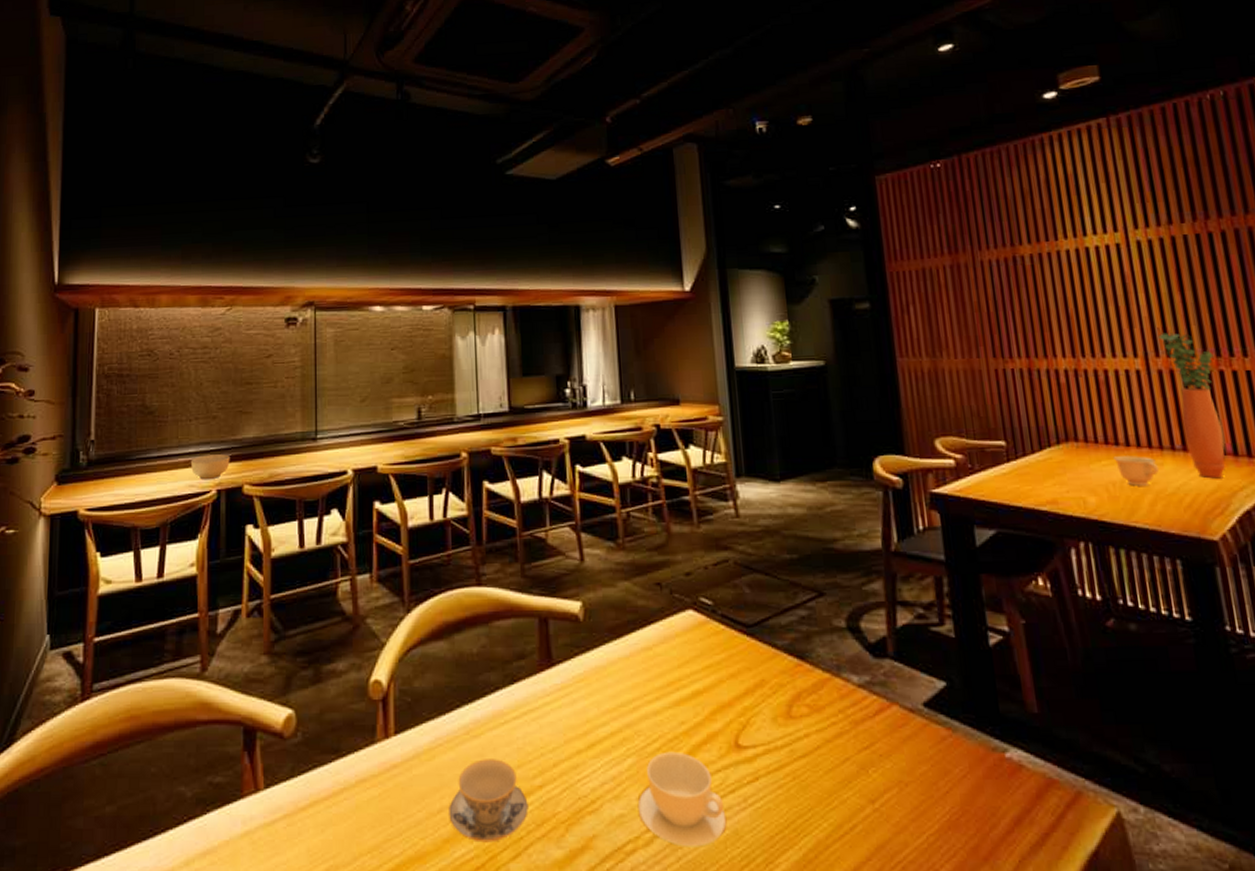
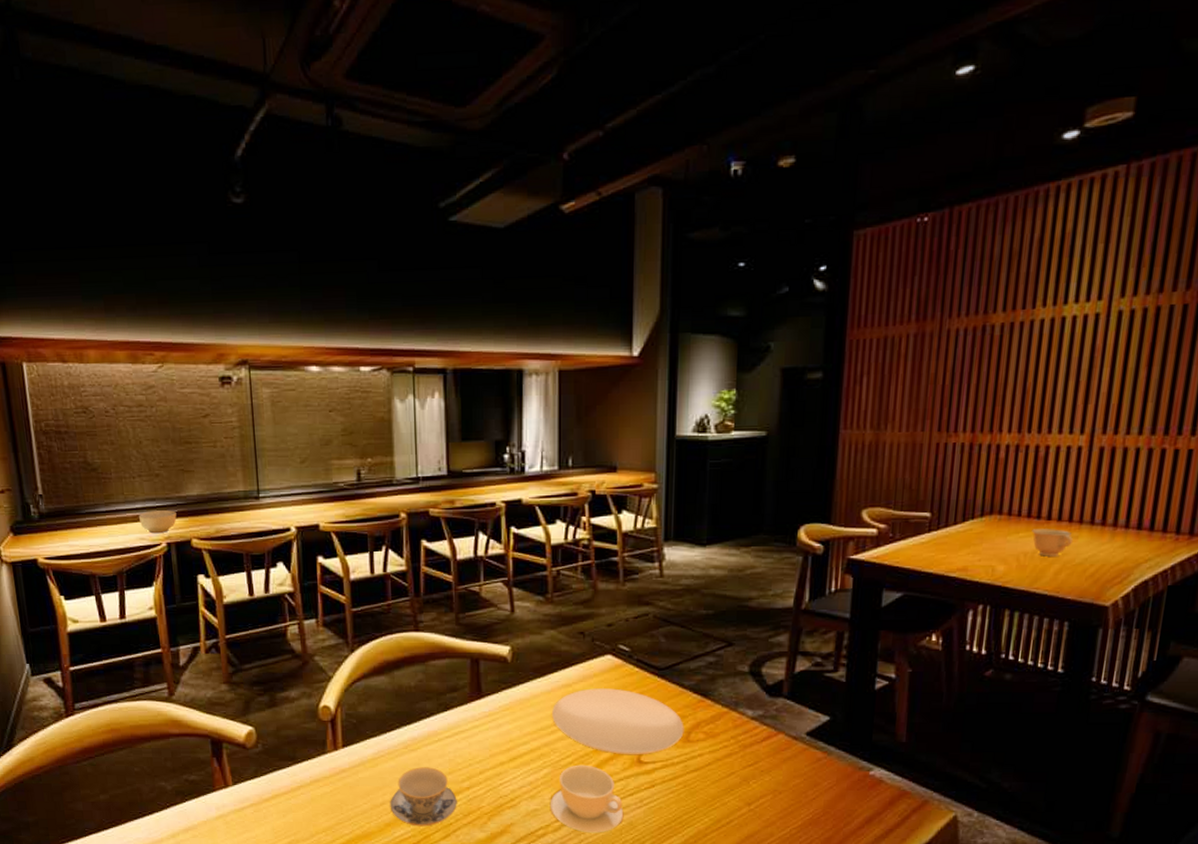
plate: none [632,651,784,738] -> present [552,688,684,755]
vase: present [1157,327,1226,479] -> none [1106,404,1161,551]

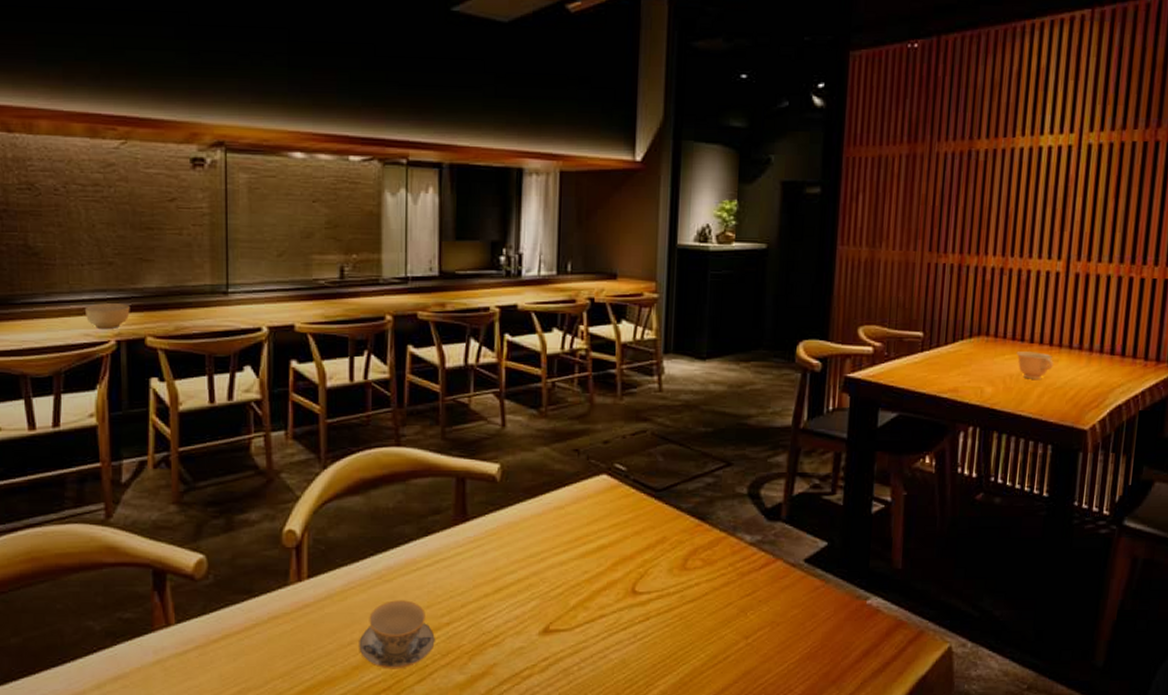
teacup: present [550,765,624,833] -> none [537,596,616,673]
plate: present [552,688,684,755] -> none [542,511,681,585]

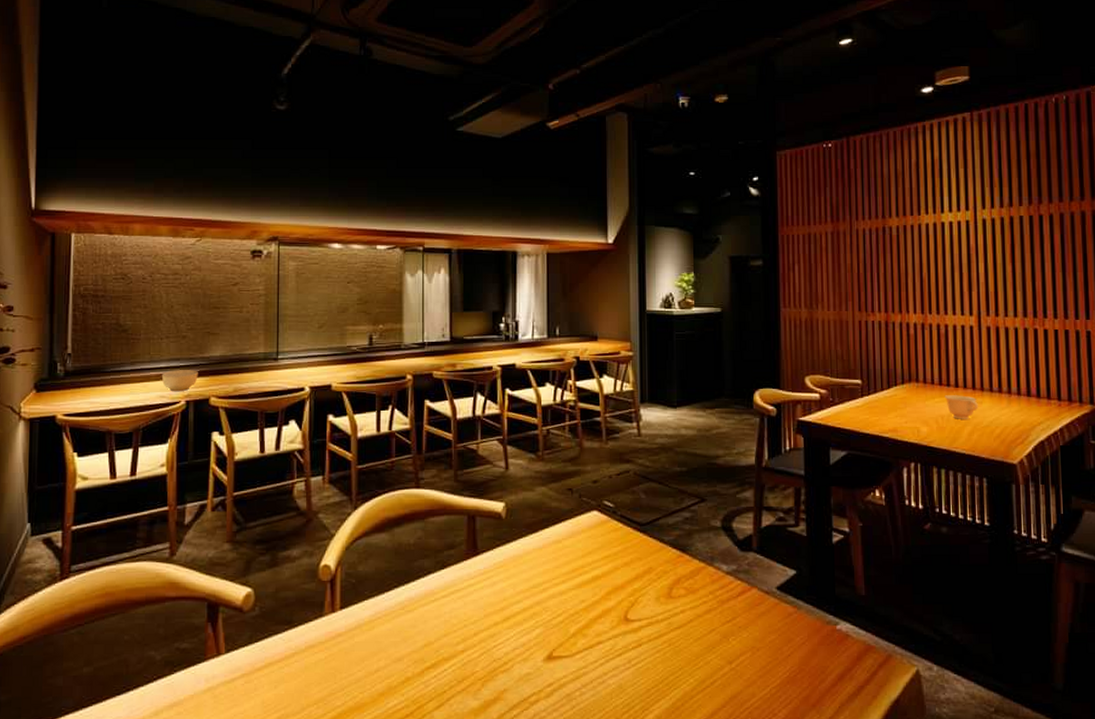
teacup: present [359,600,435,669] -> none [384,629,451,696]

